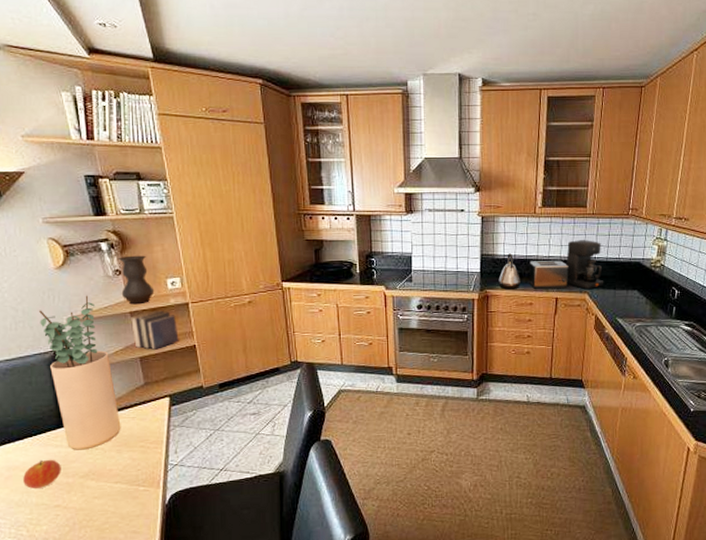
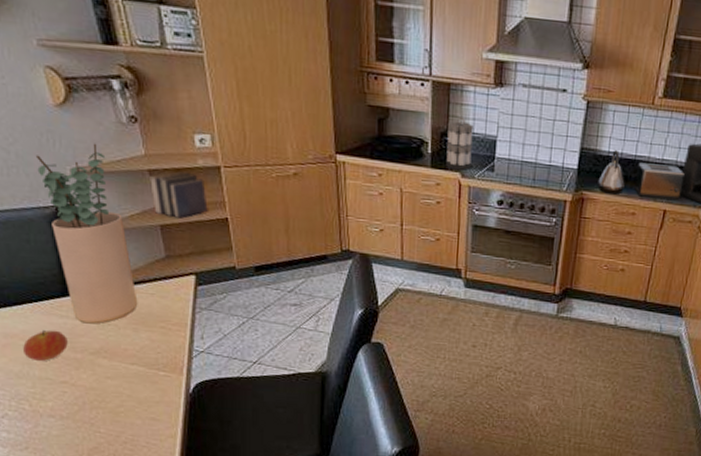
vase: present [118,255,155,305] -> none [133,100,179,162]
spice rack: none [371,241,394,284] -> present [446,117,474,170]

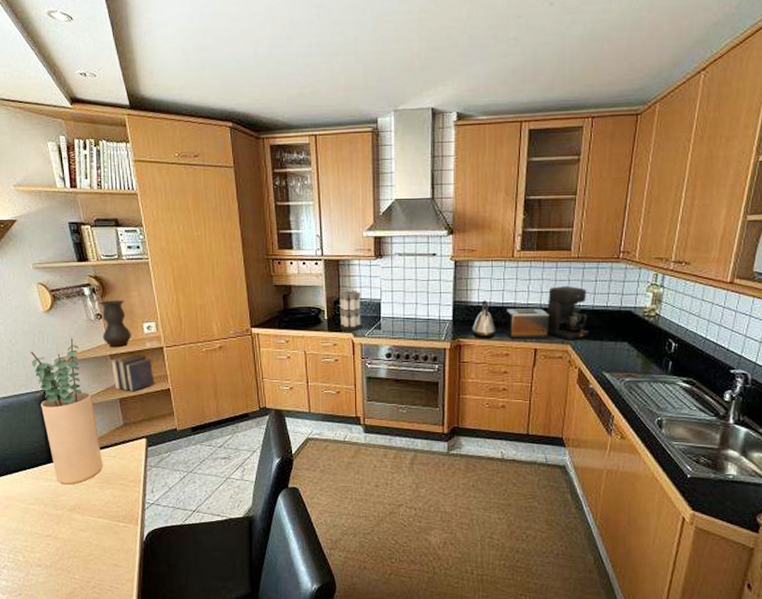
fruit: present [23,329,68,361] -> none [19,491,51,518]
vase: none [133,100,179,162] -> present [99,300,132,348]

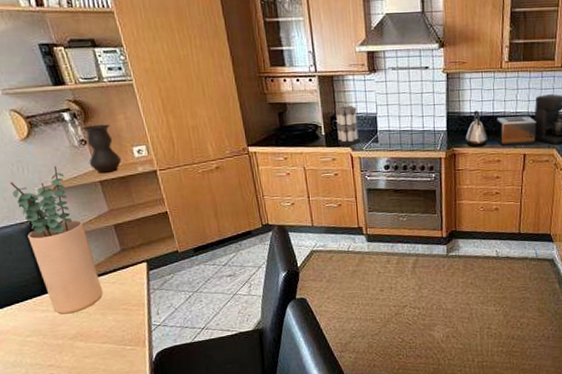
books: present [111,354,155,392] -> none [101,178,151,217]

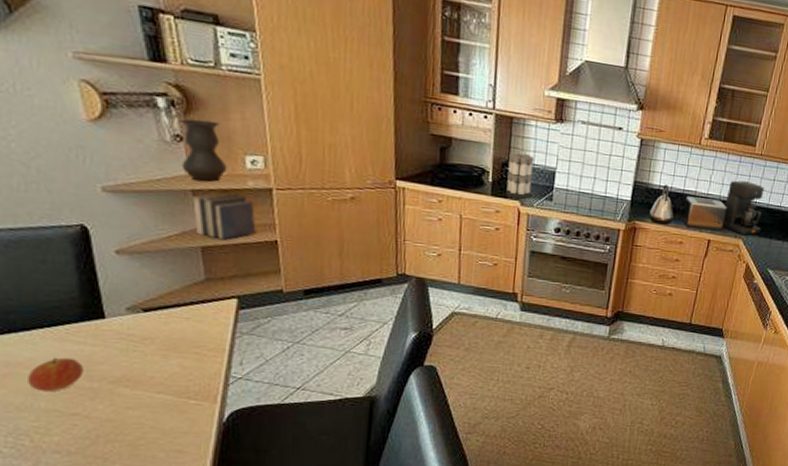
vase: present [10,166,103,315] -> none [62,161,170,351]
fruit: none [15,323,51,351] -> present [28,357,83,391]
books: none [101,178,151,217] -> present [192,192,256,240]

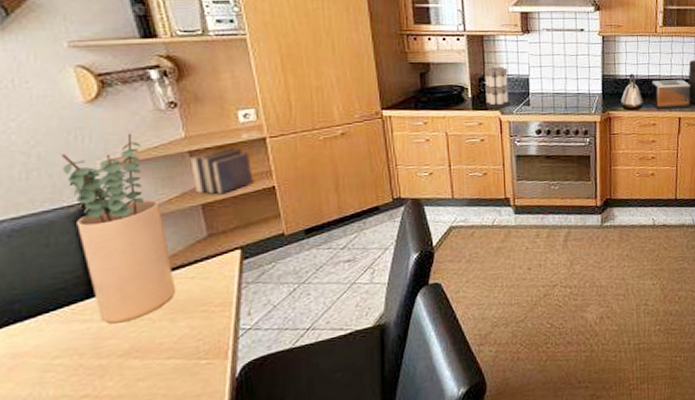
fruit: present [28,357,83,391] -> none [35,338,91,379]
vase: none [62,161,170,351] -> present [62,133,176,324]
vase: present [179,119,228,182] -> none [172,84,222,143]

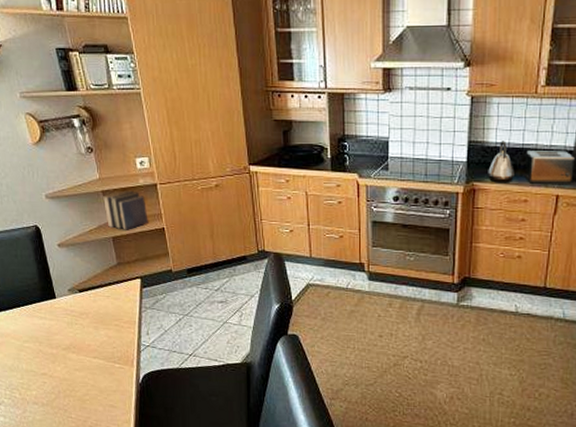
vase: present [62,133,176,324] -> none [21,172,97,324]
spice rack: present [485,62,510,109] -> none [344,122,368,171]

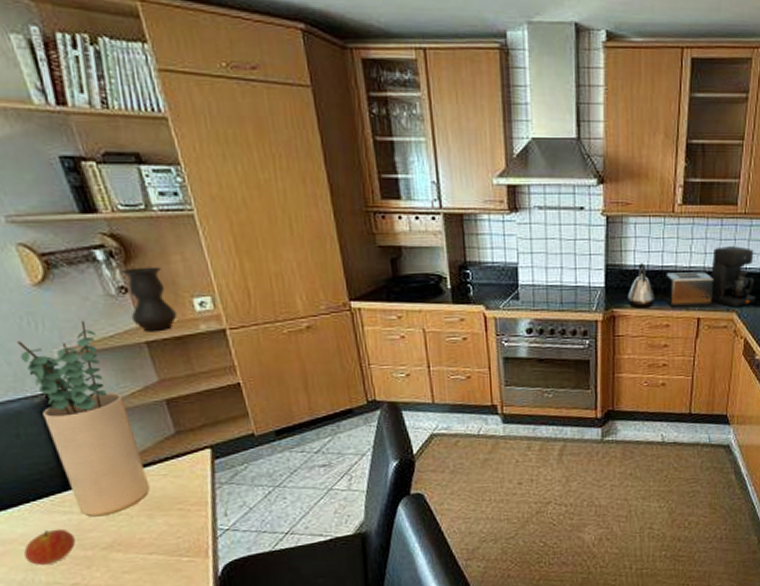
fruit: none [14,329,46,356] -> present [24,528,76,565]
vase: none [21,172,97,324] -> present [17,320,150,517]
vase: none [89,133,124,184] -> present [121,267,178,333]
books: present [103,190,149,230] -> none [148,339,217,390]

